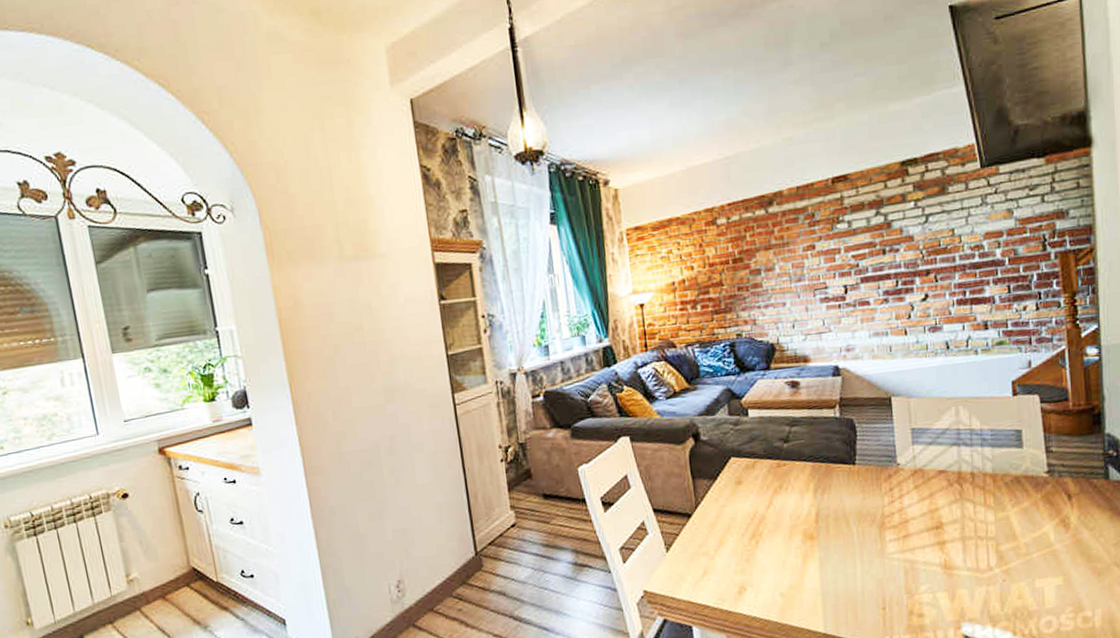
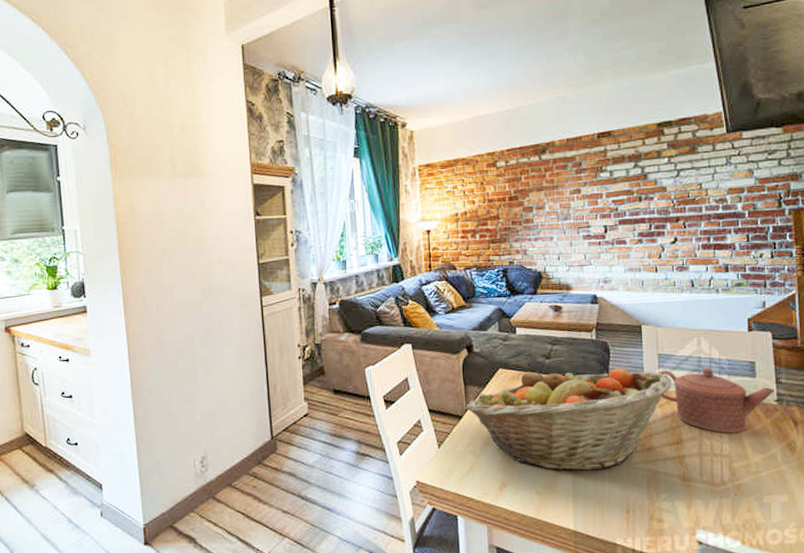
fruit basket: none [695,447,929,568] -> present [465,368,673,471]
teapot: none [913,440,1044,513] -> present [659,367,774,433]

